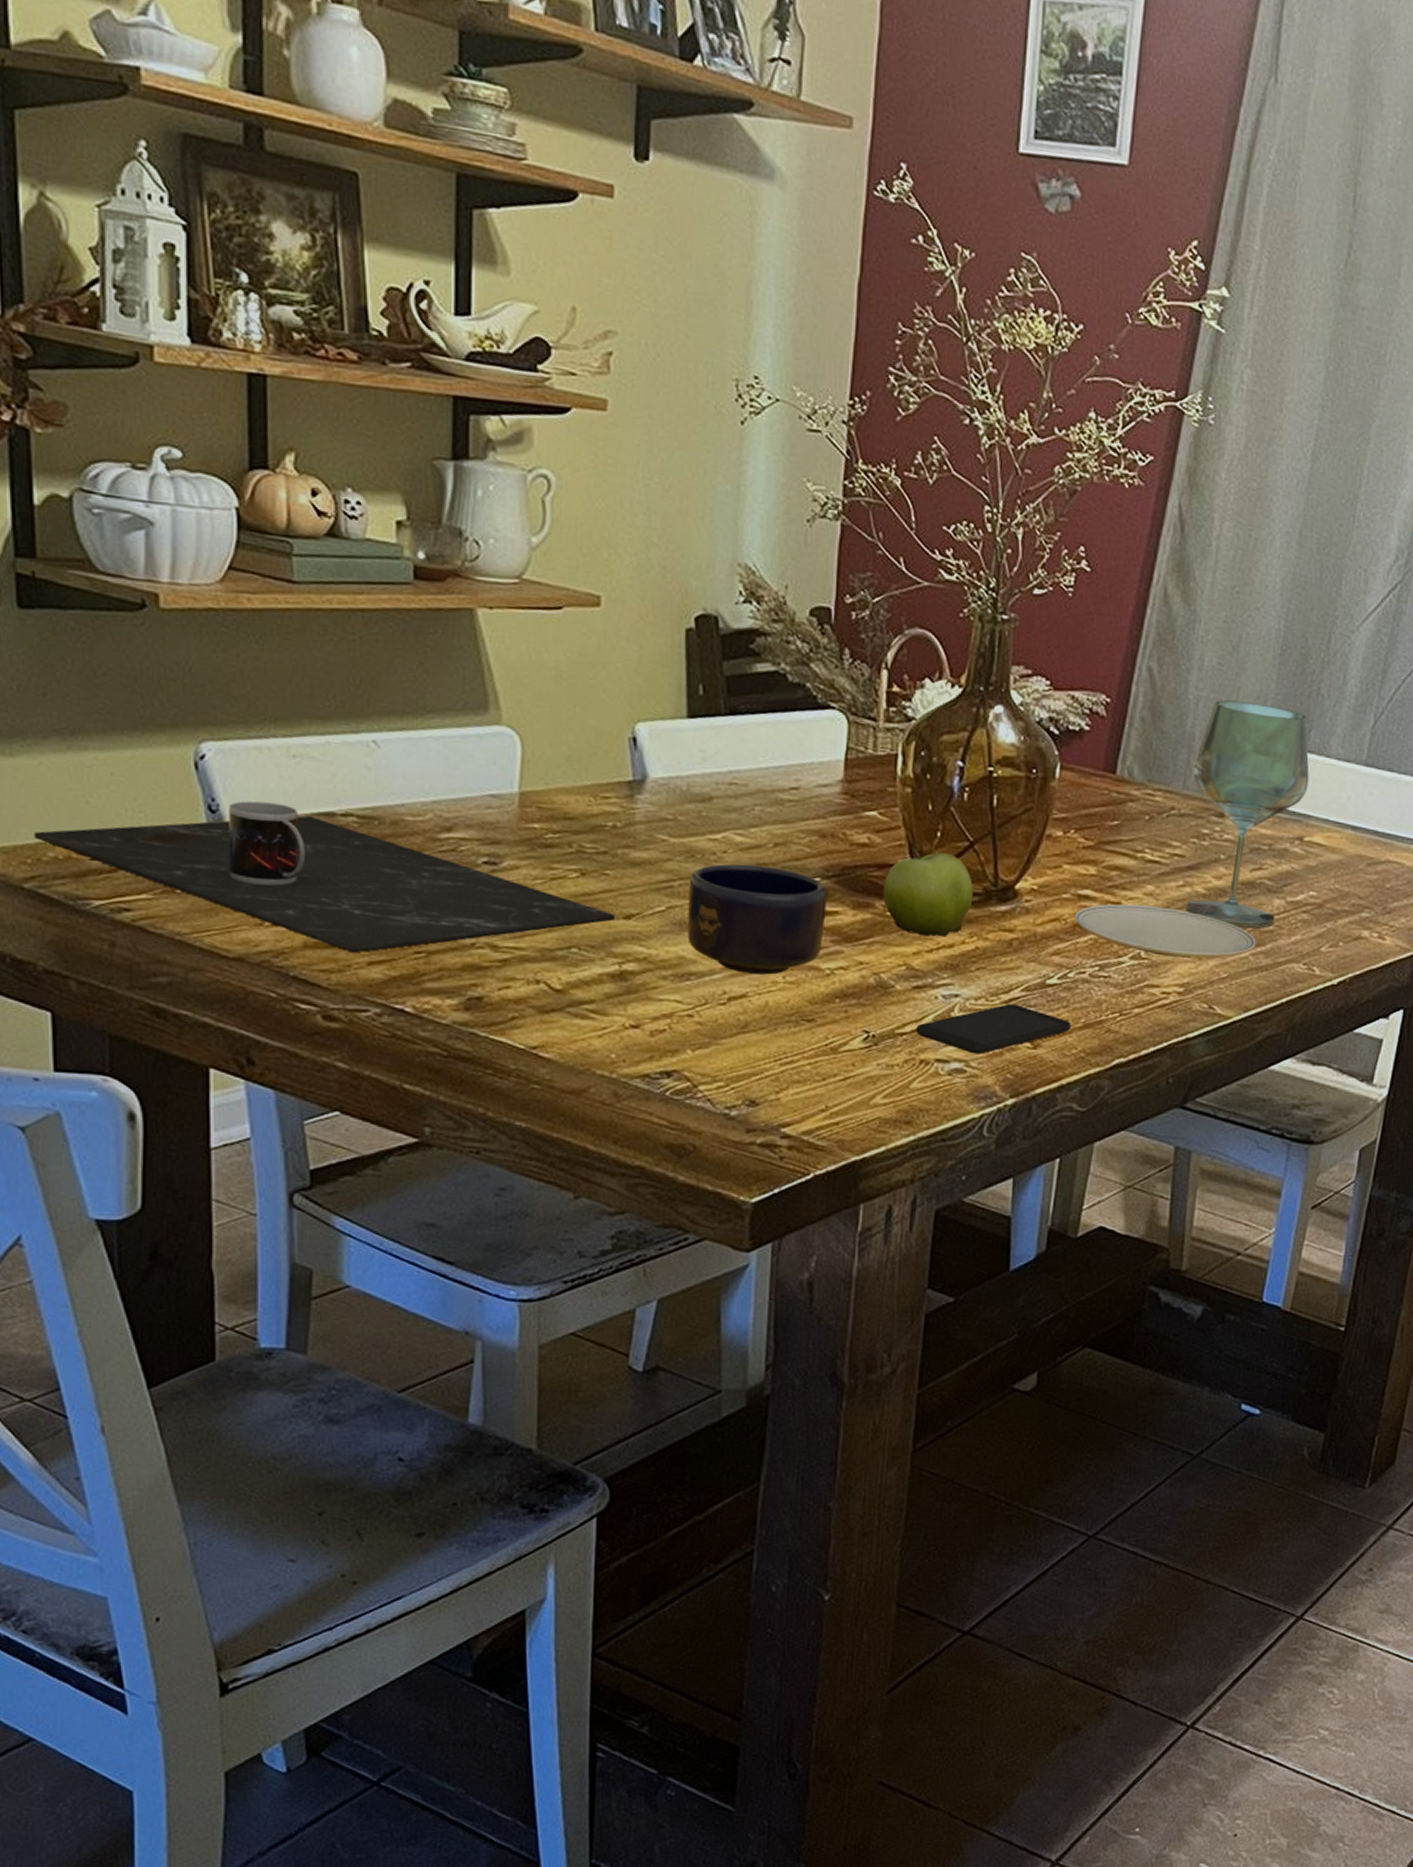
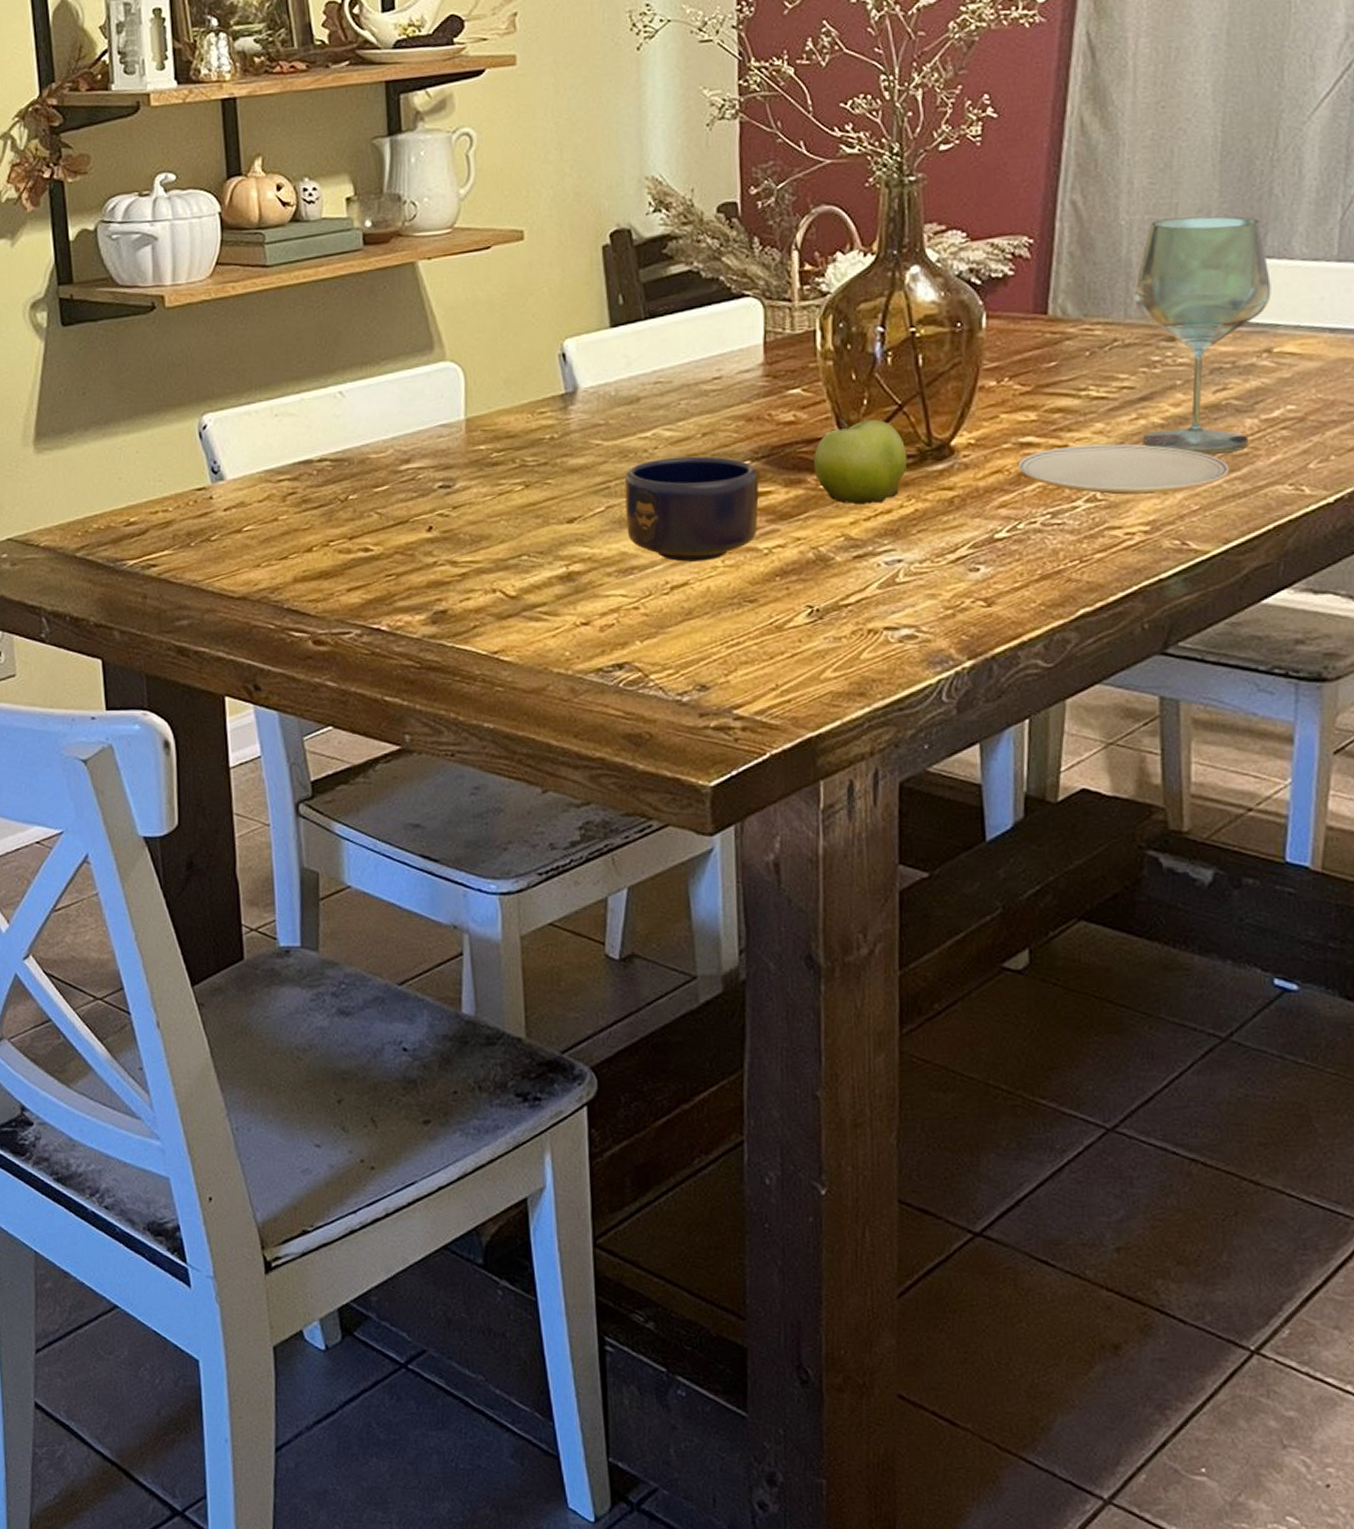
place setting: present [34,801,614,953] -> none [82,458,559,582]
mobile phone: present [916,1004,1071,1054] -> none [861,563,1027,618]

